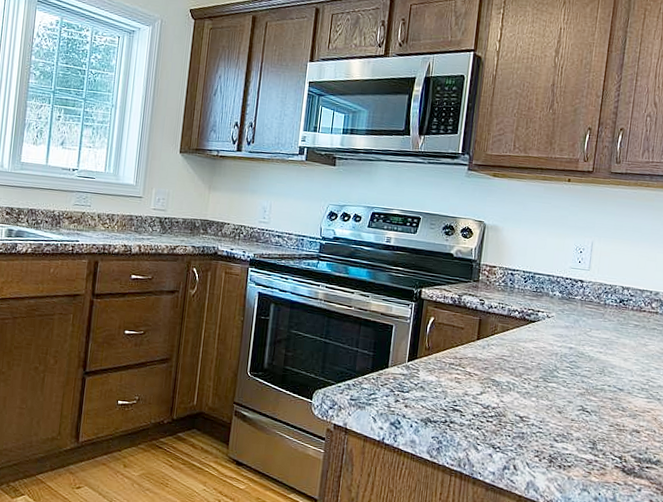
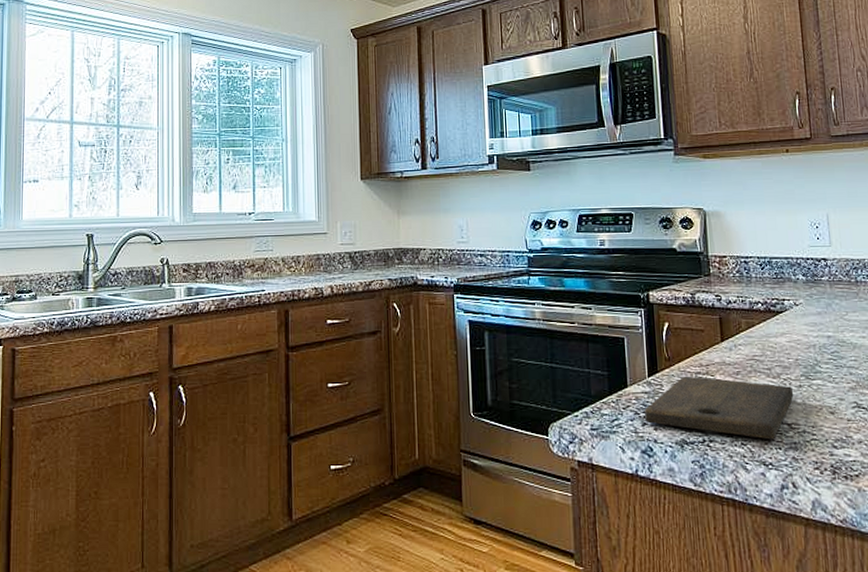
cutting board: none [398,365,531,428] -> present [645,376,794,440]

